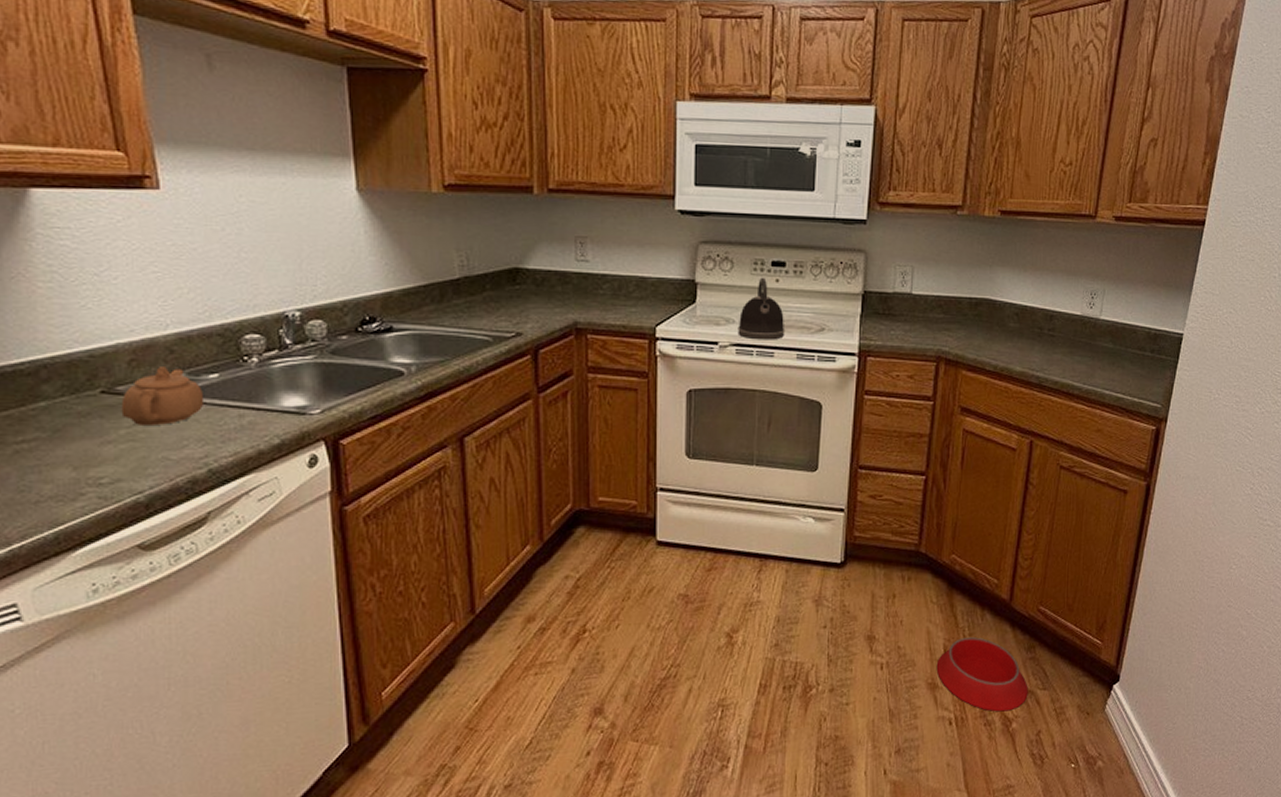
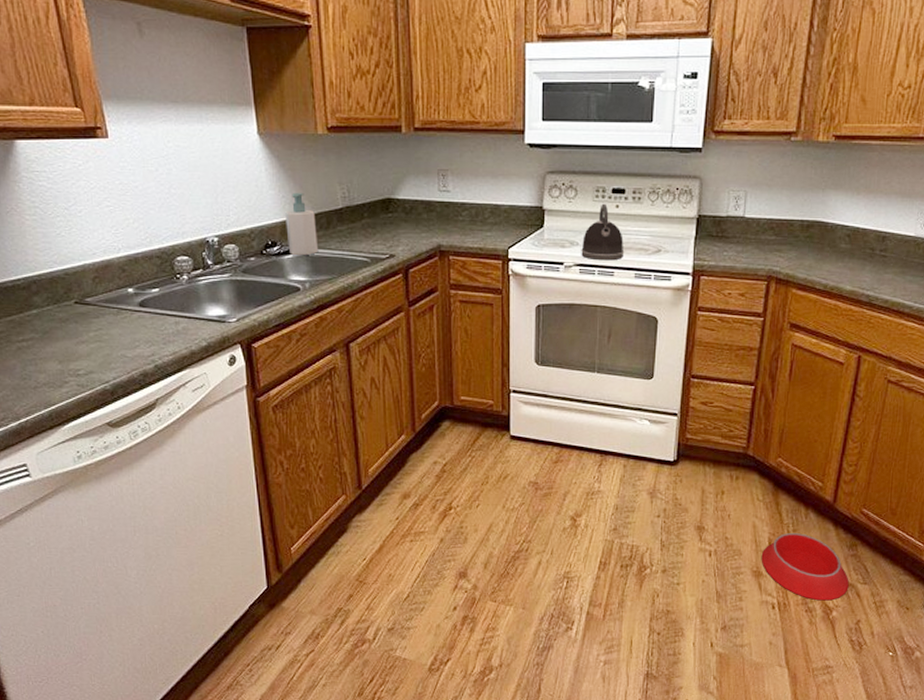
teapot: present [121,367,205,425] -> none [89,283,150,329]
soap bottle: none [388,259,429,334] -> present [285,192,319,256]

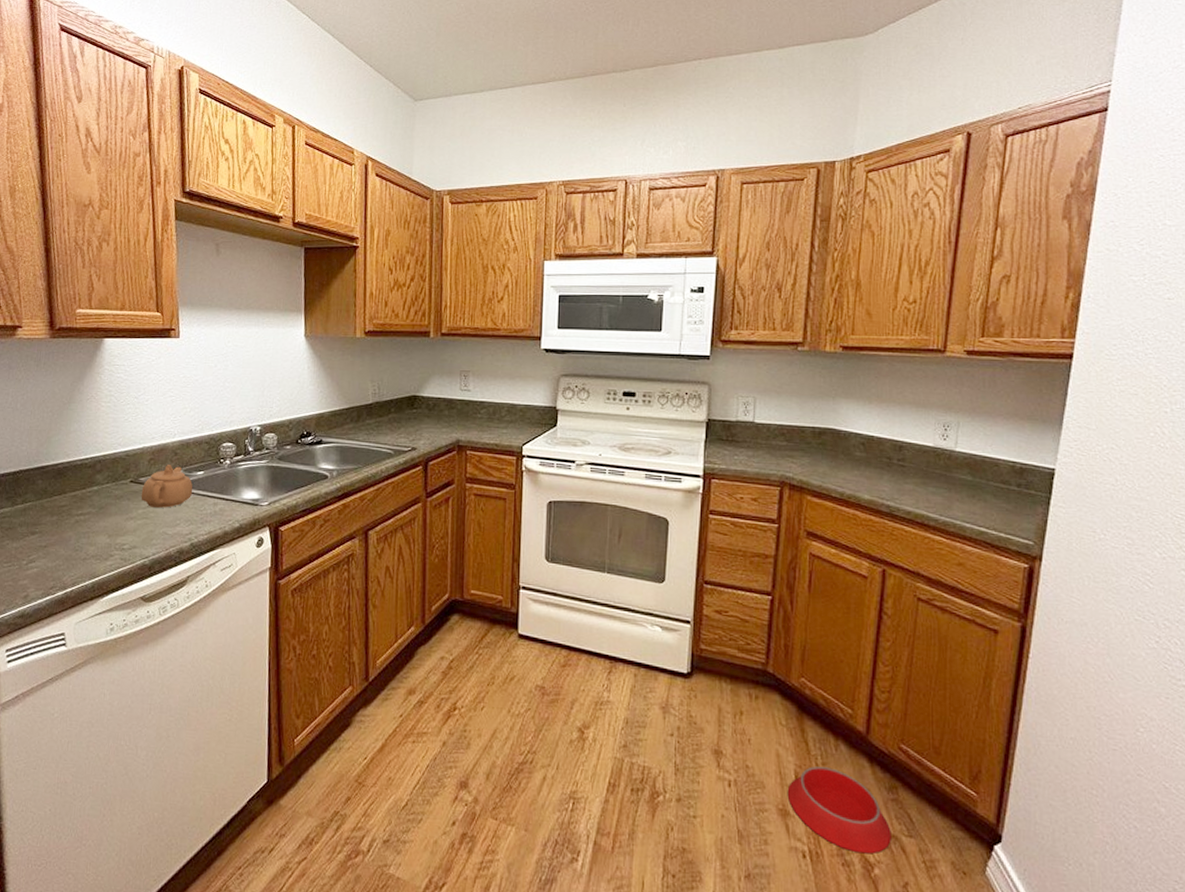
teapot: none [89,283,150,329] -> present [141,465,193,508]
soap bottle: present [285,192,319,256] -> none [320,388,348,446]
kettle: present [581,203,625,261] -> none [592,405,635,461]

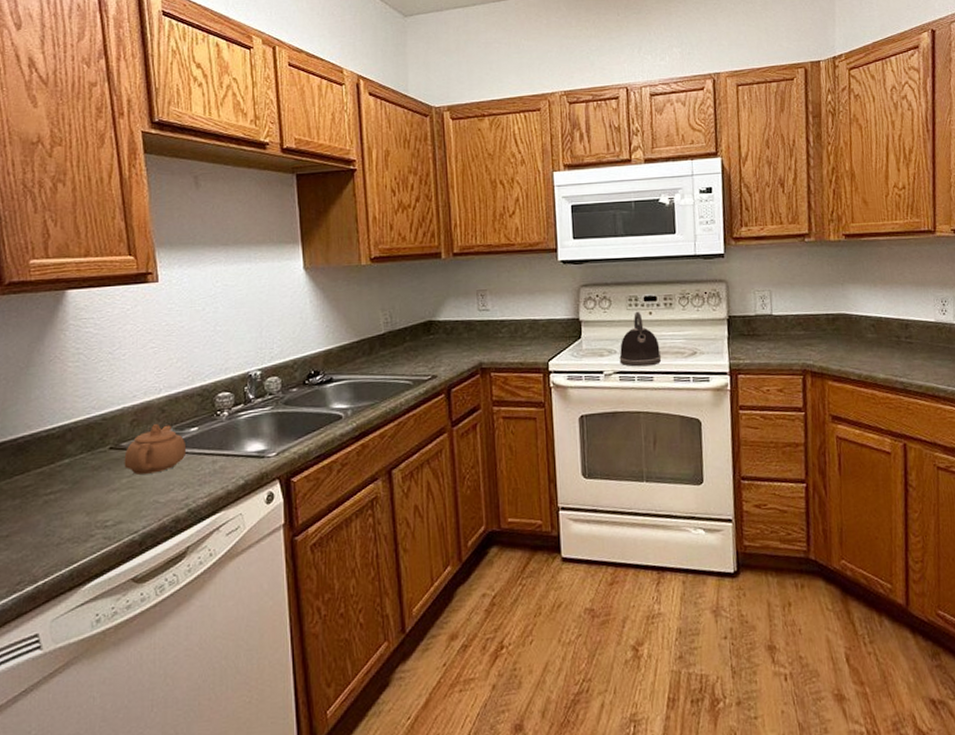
kettle: none [592,405,635,461] -> present [619,311,662,367]
pet bowl: present [787,766,891,854] -> none [840,645,940,725]

